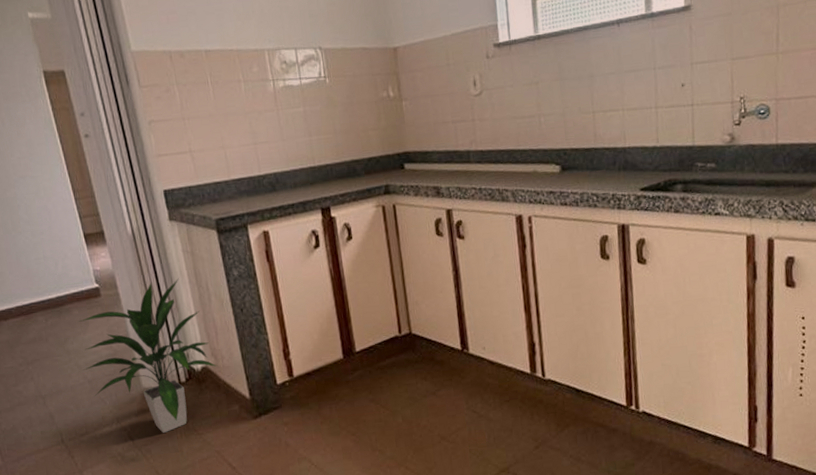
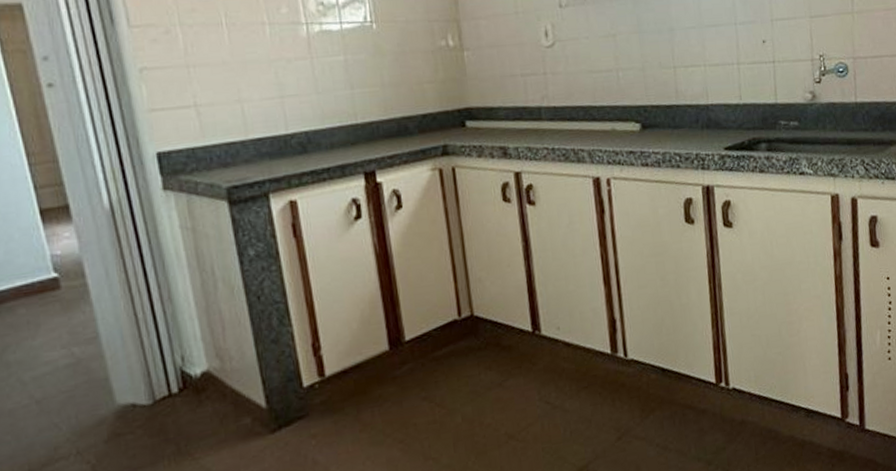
indoor plant: present [78,278,218,433] -> none [25,261,224,462]

